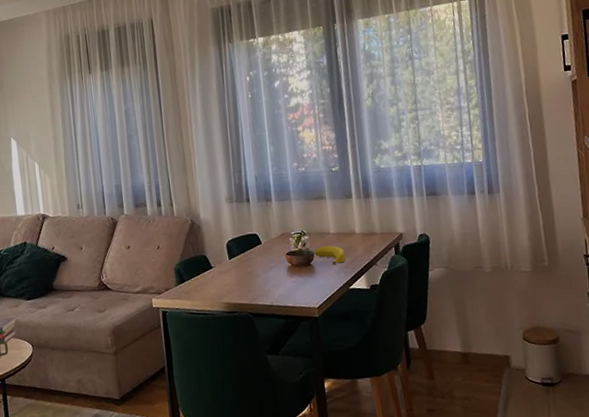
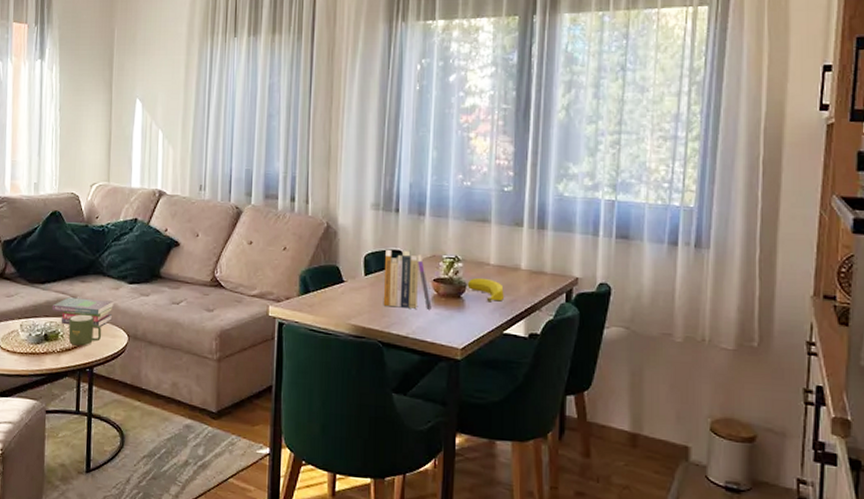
books: none [243,232,288,283] -> present [383,249,432,309]

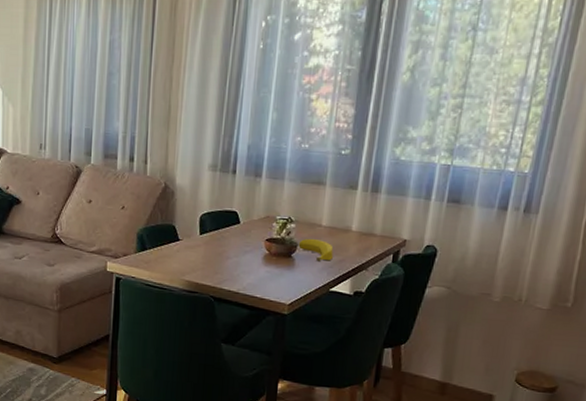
books: present [383,249,432,309] -> none [216,209,263,267]

